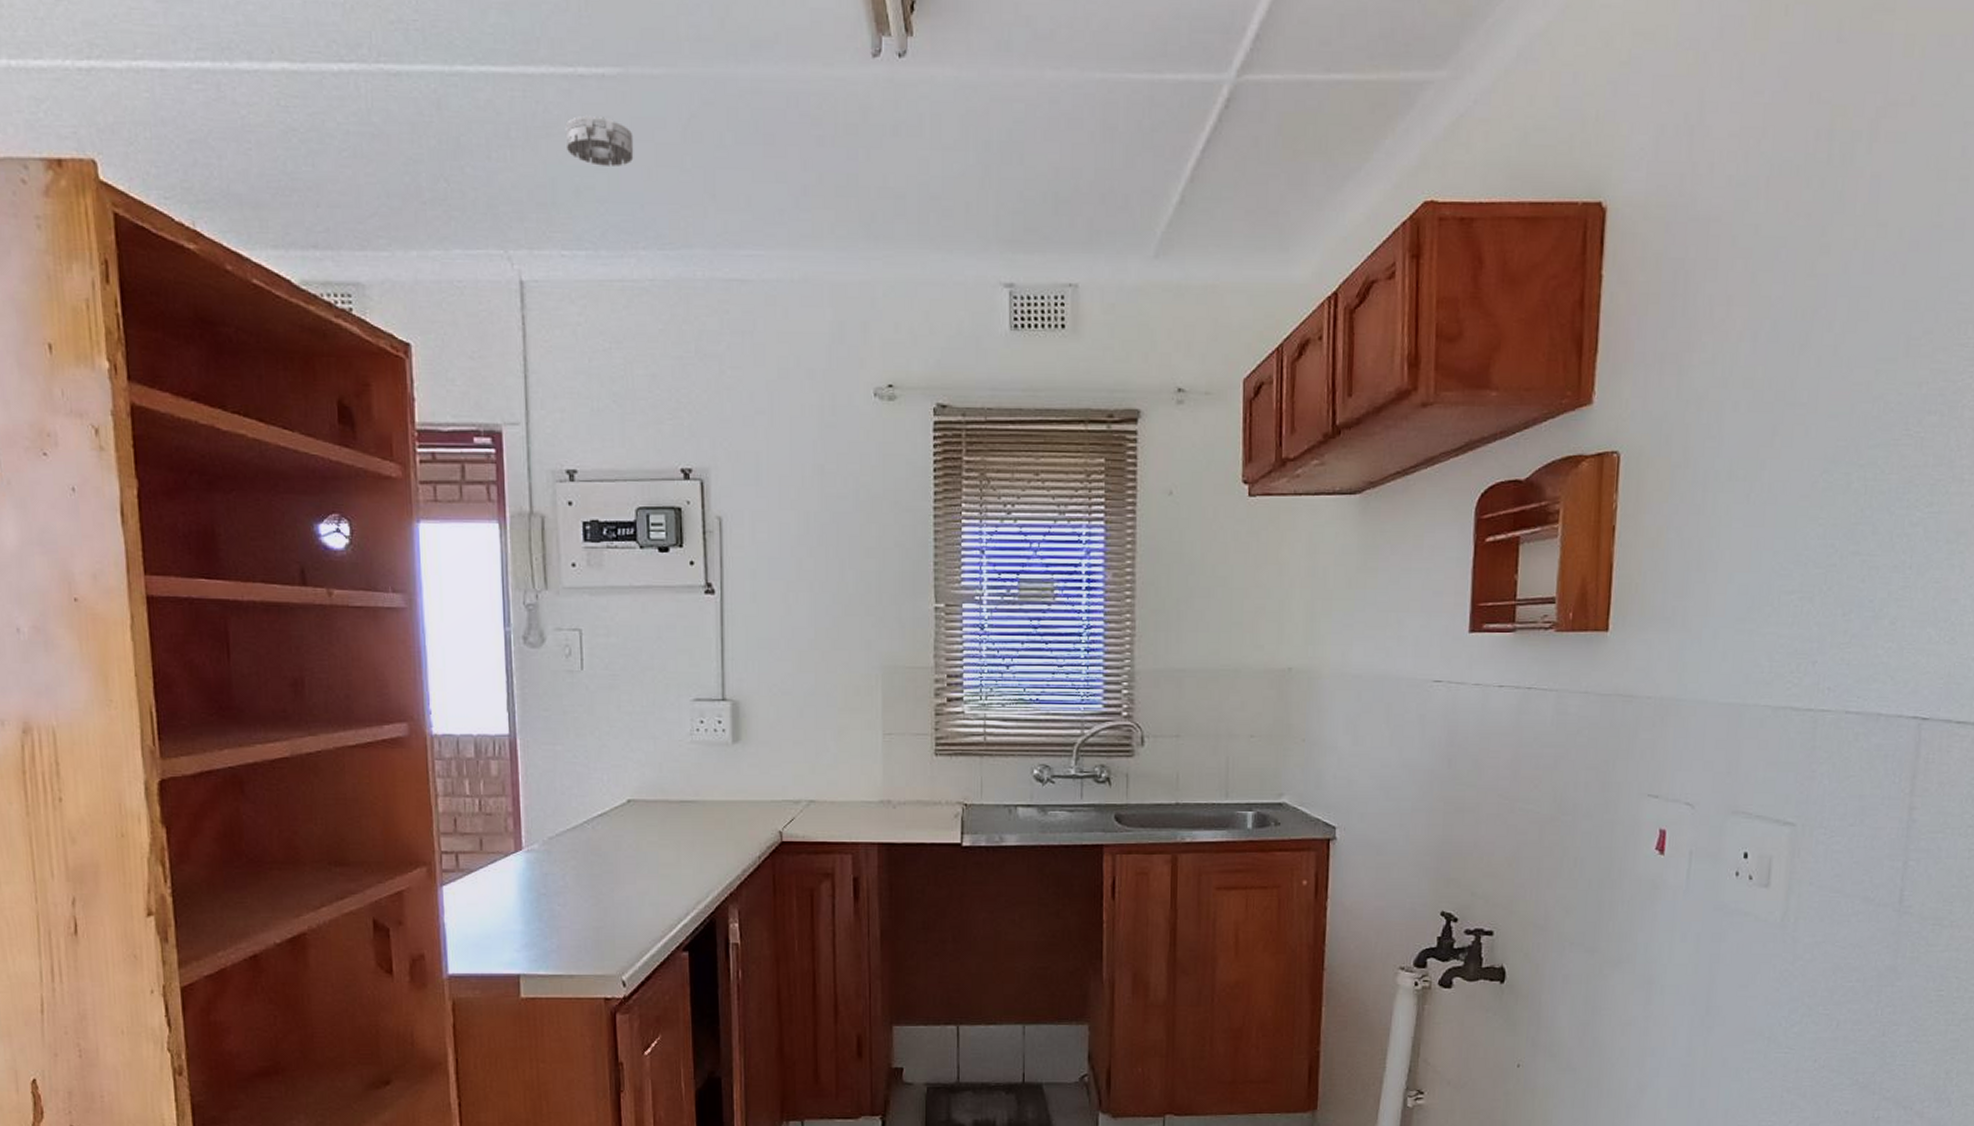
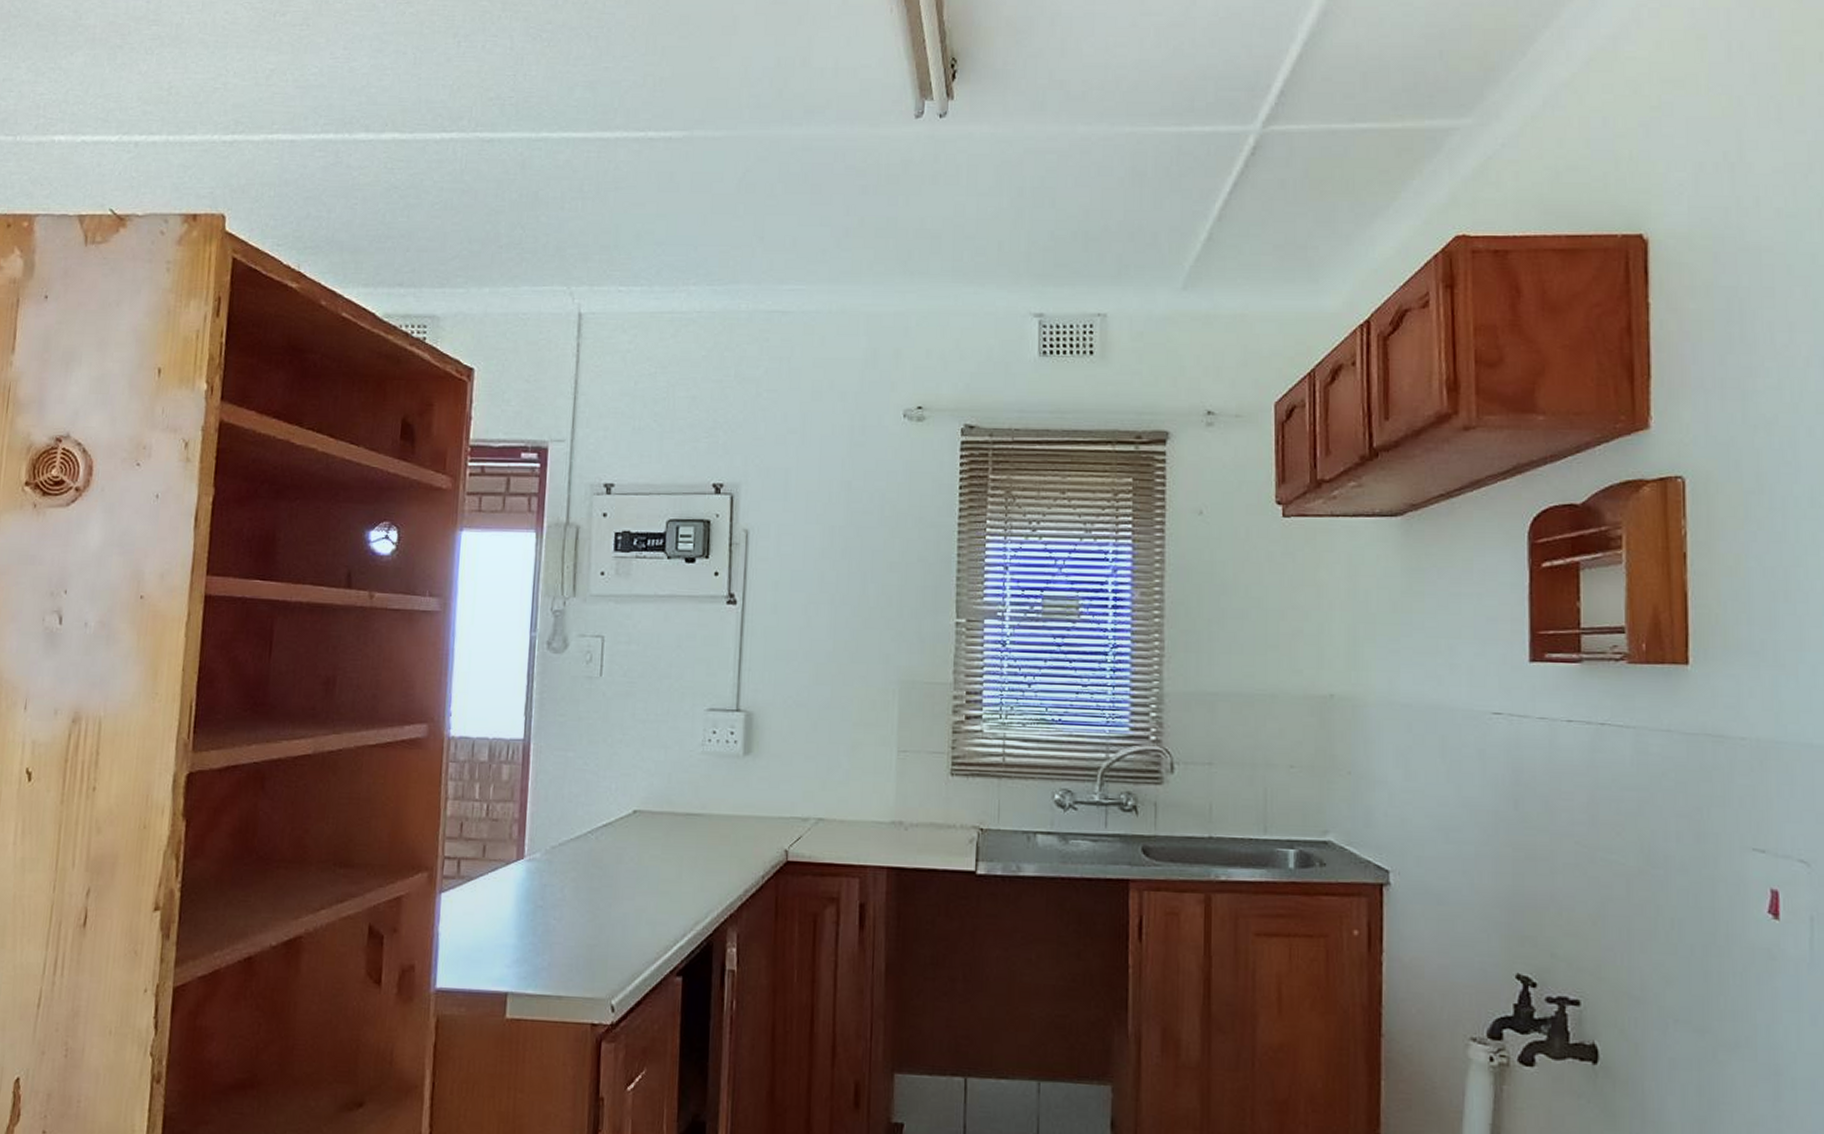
smoke detector: present [565,115,634,166] -> none [631,171,693,214]

